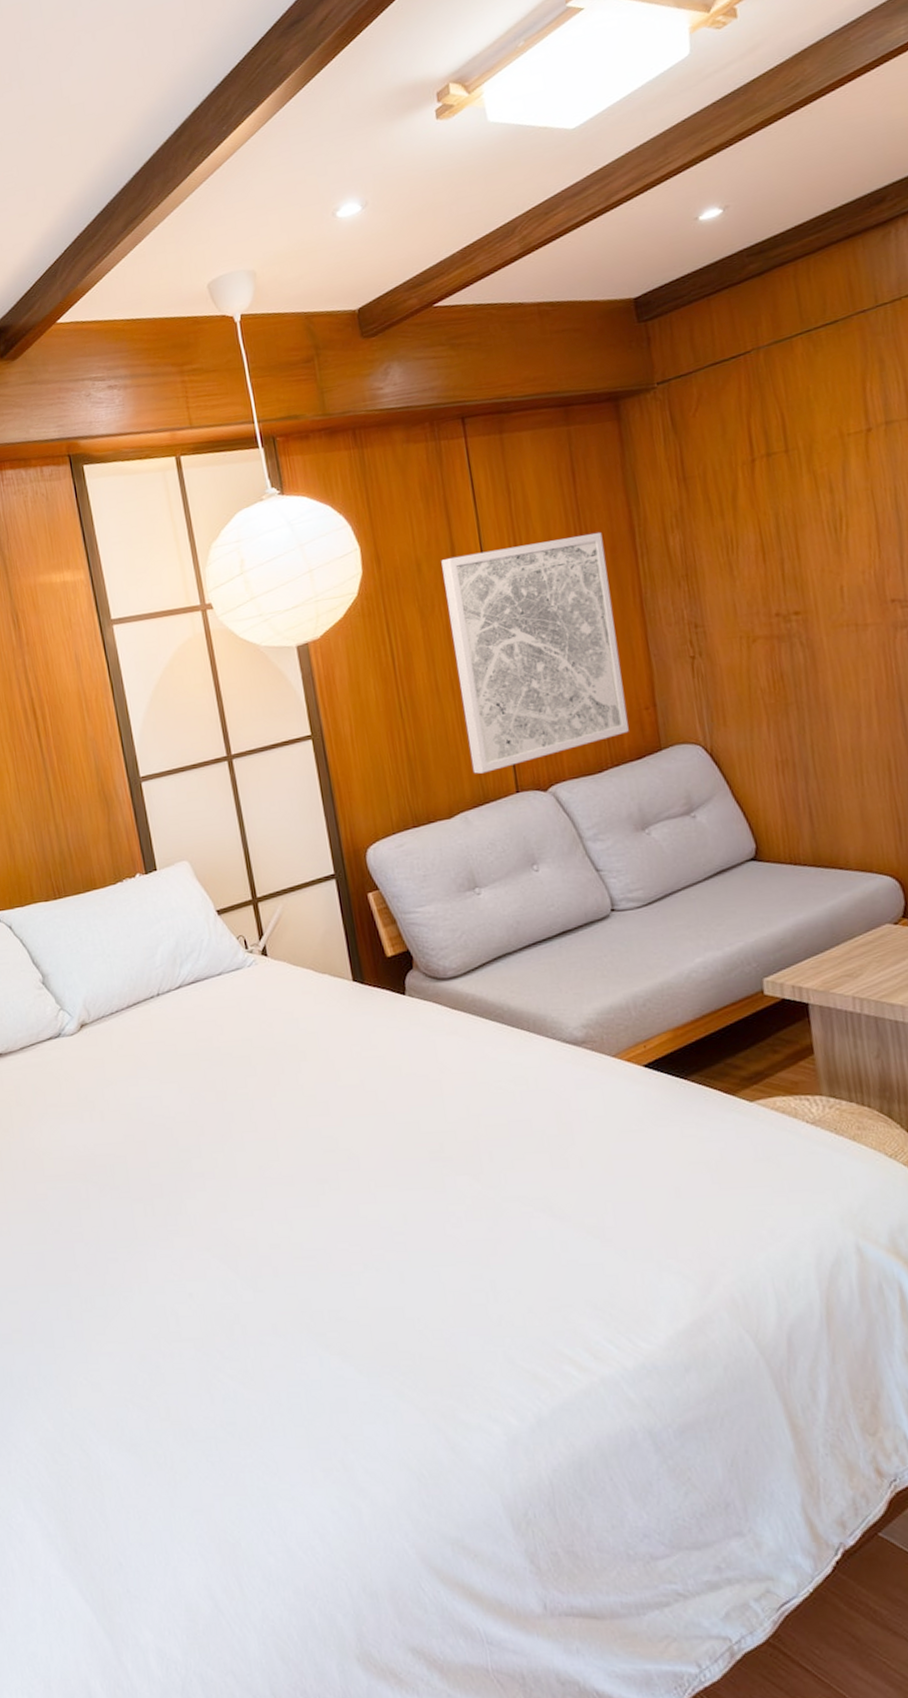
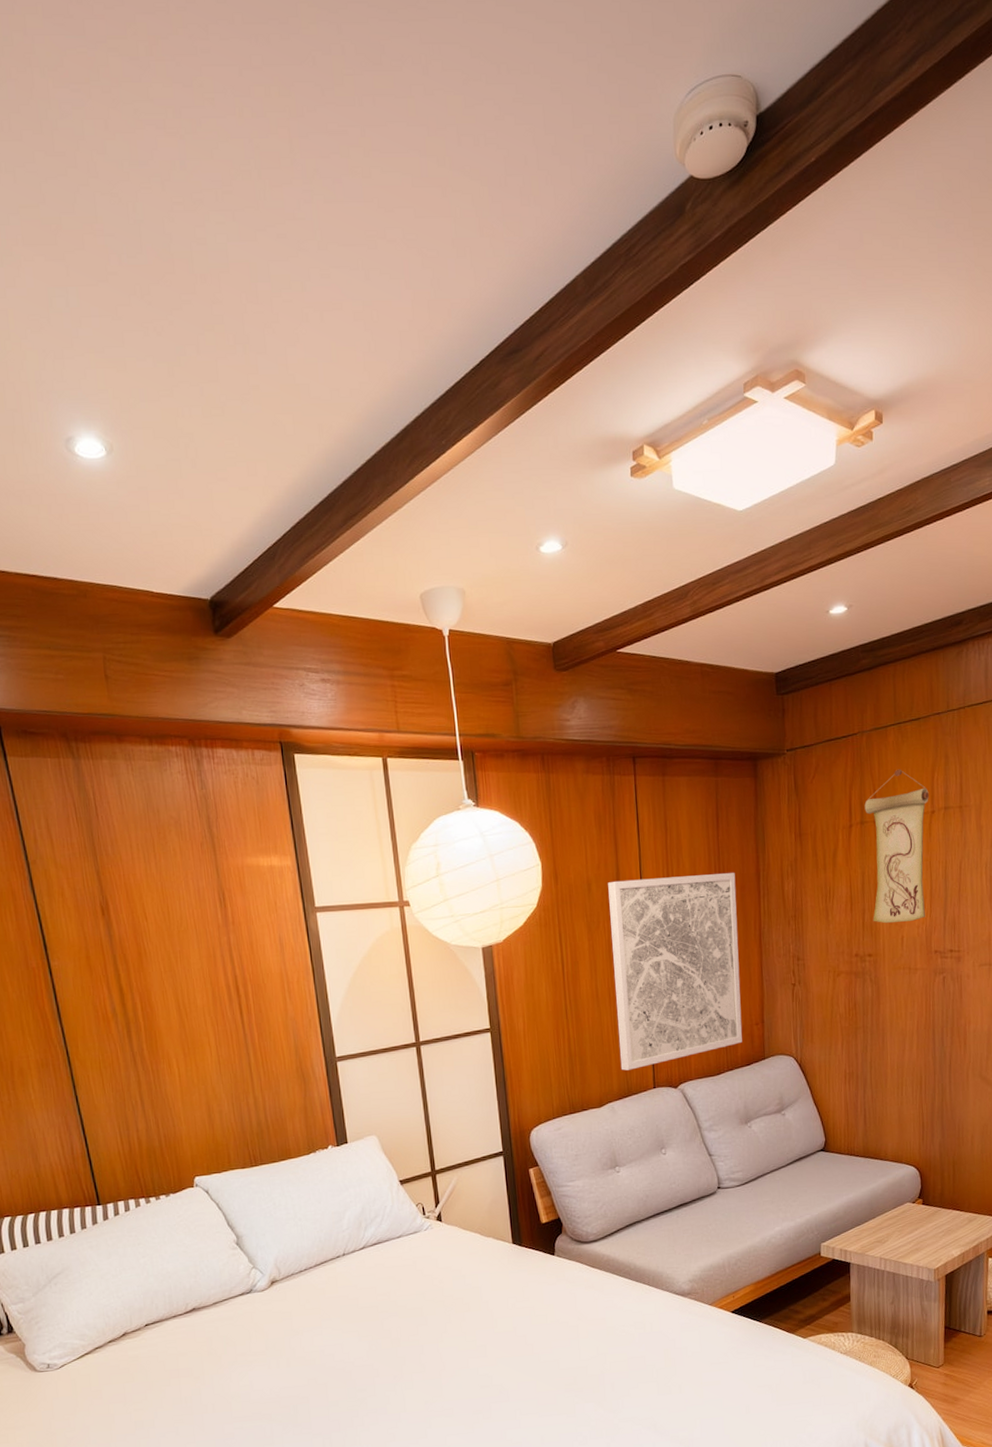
wall scroll: none [769,384,873,573] -> present [864,769,929,924]

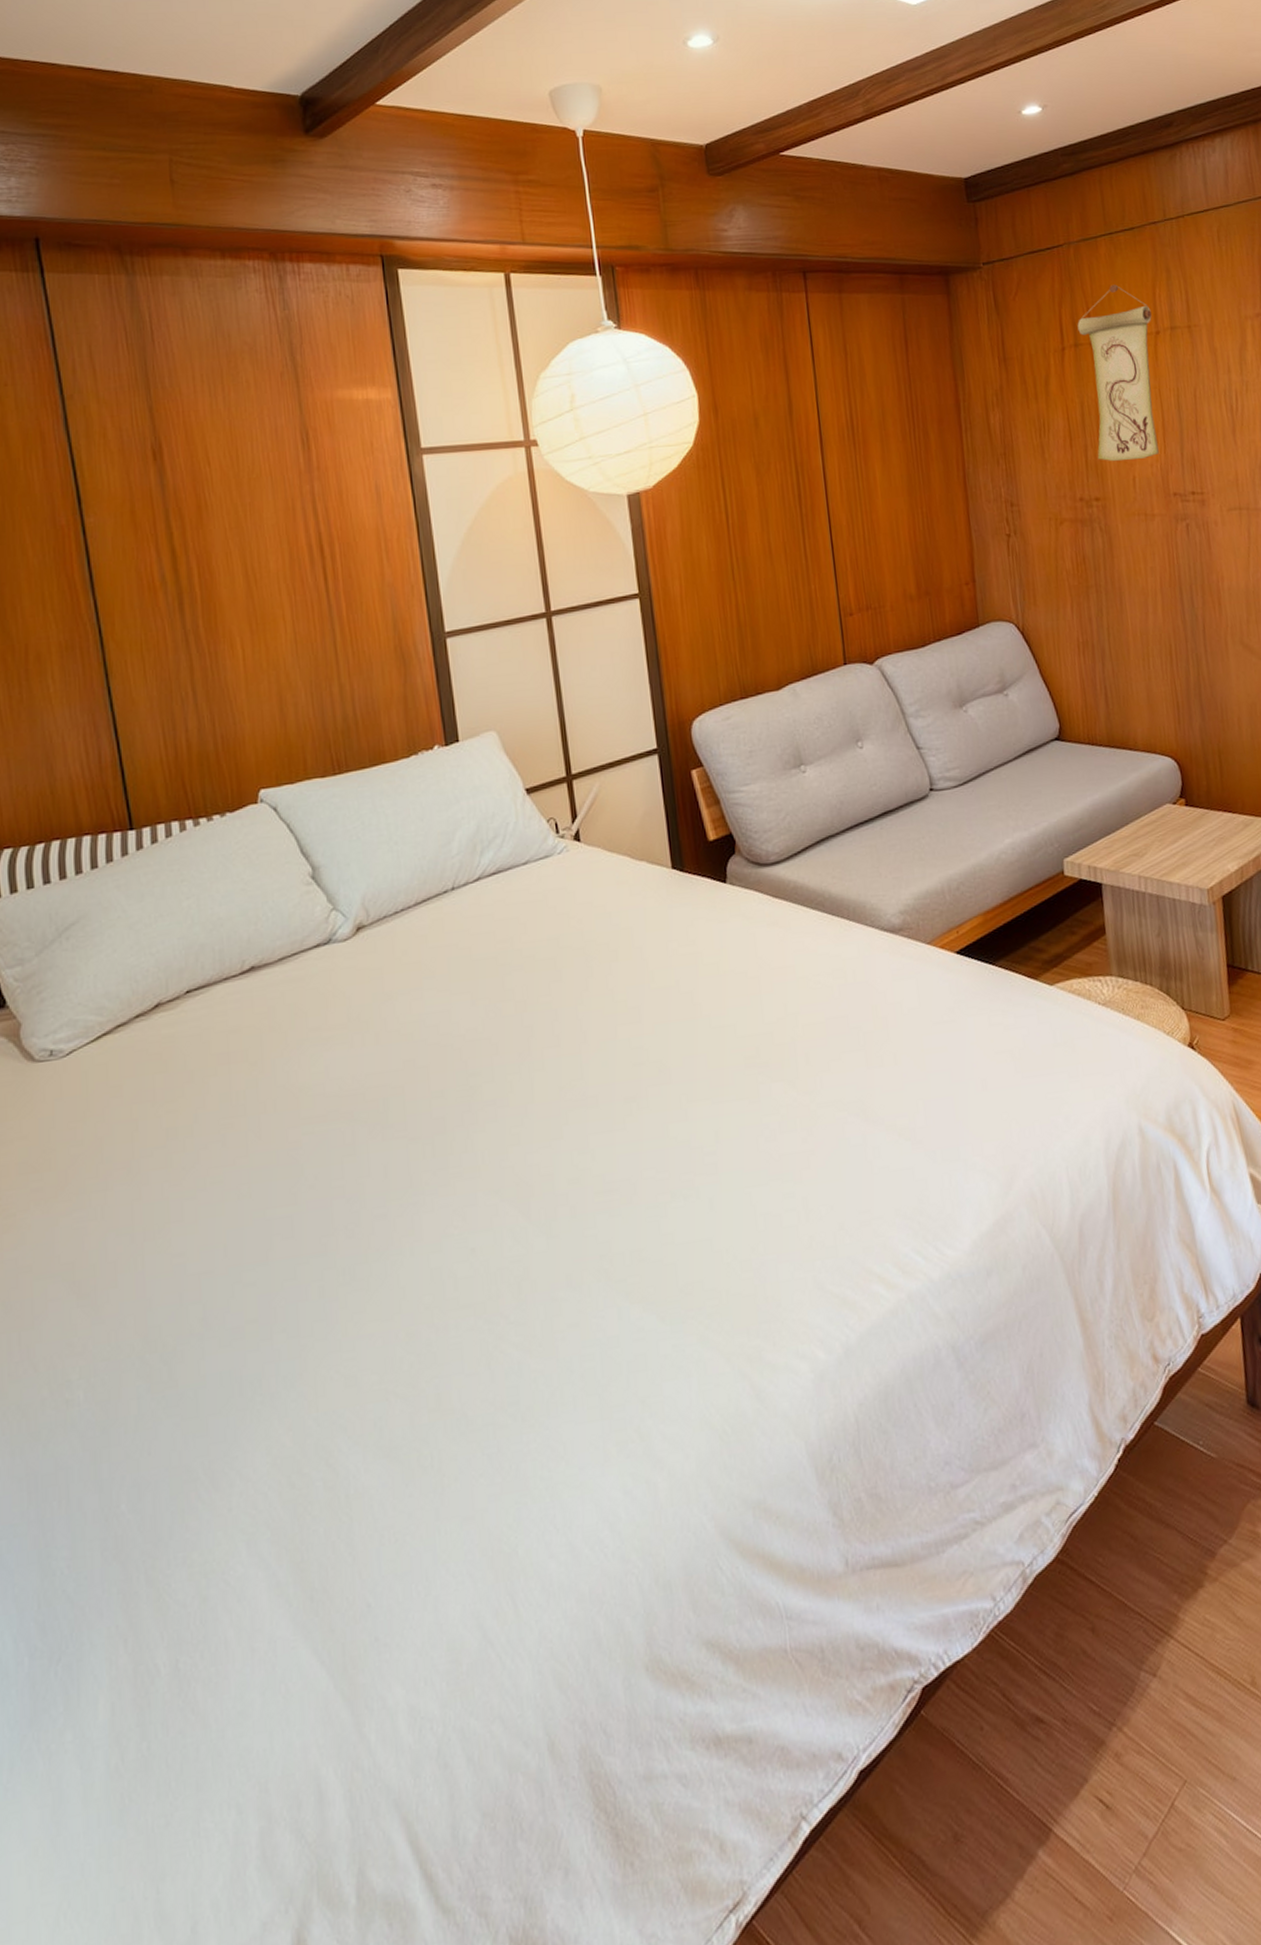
wall art: present [608,872,742,1071] -> none [778,402,950,644]

